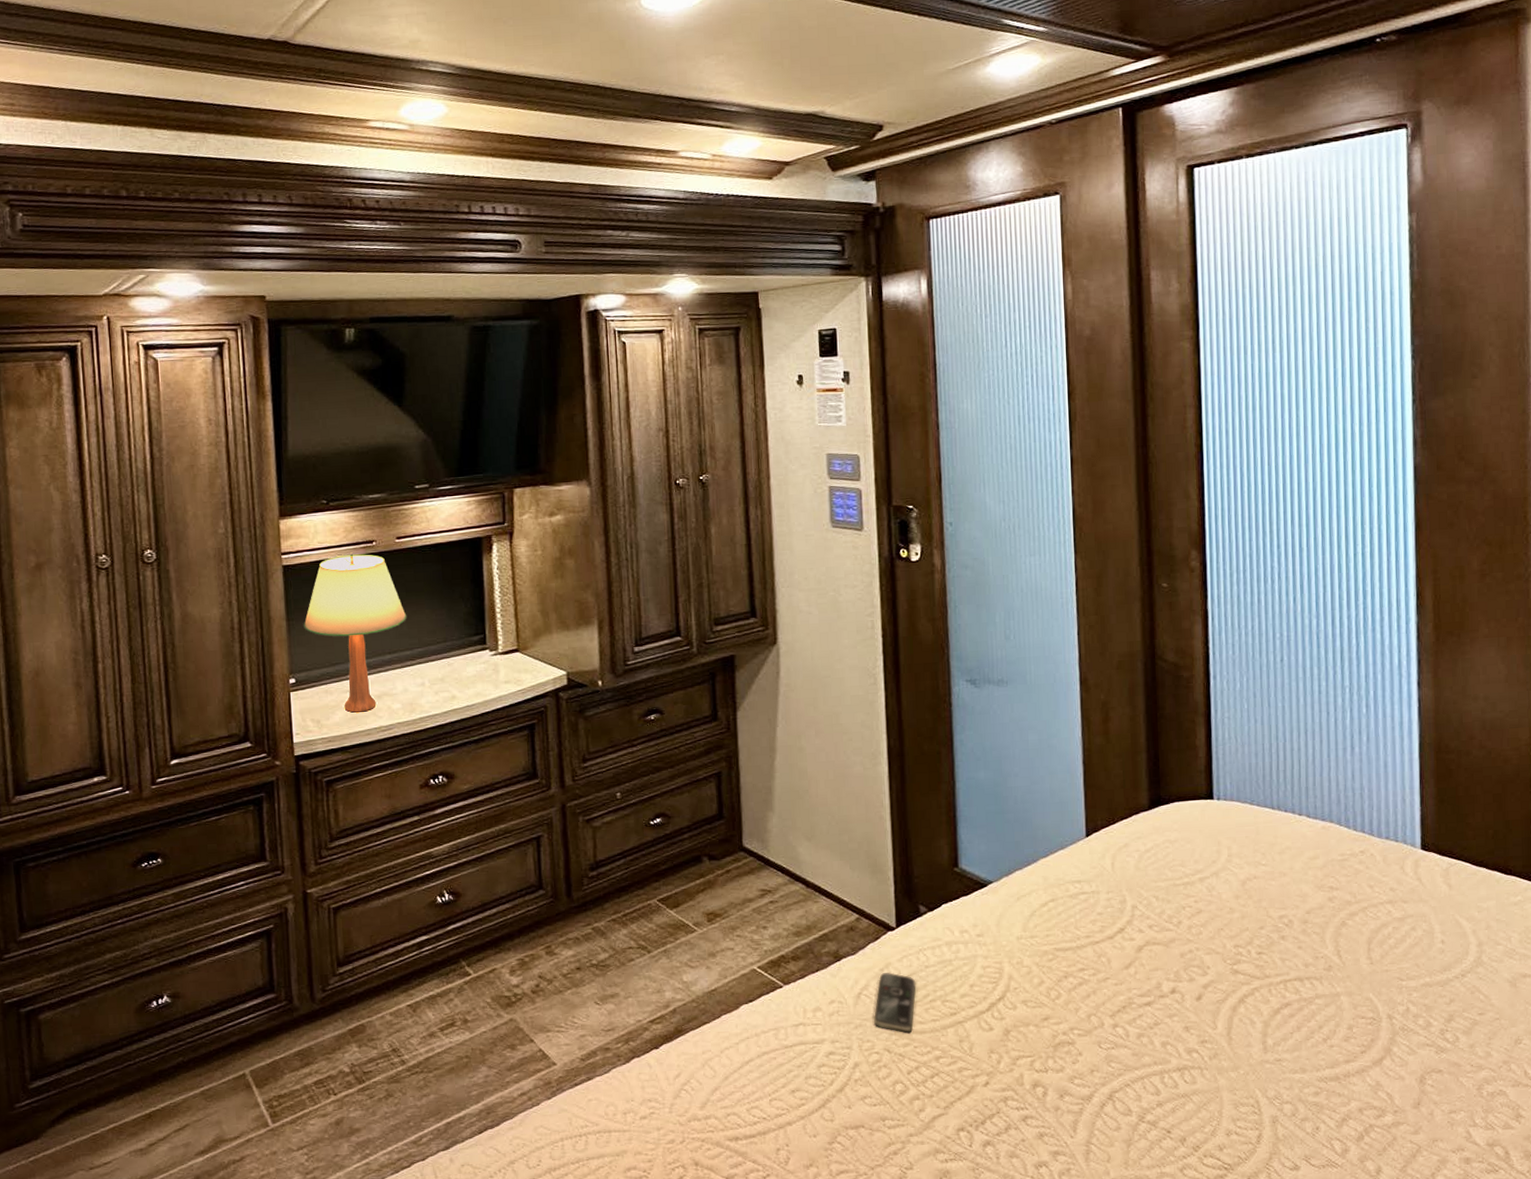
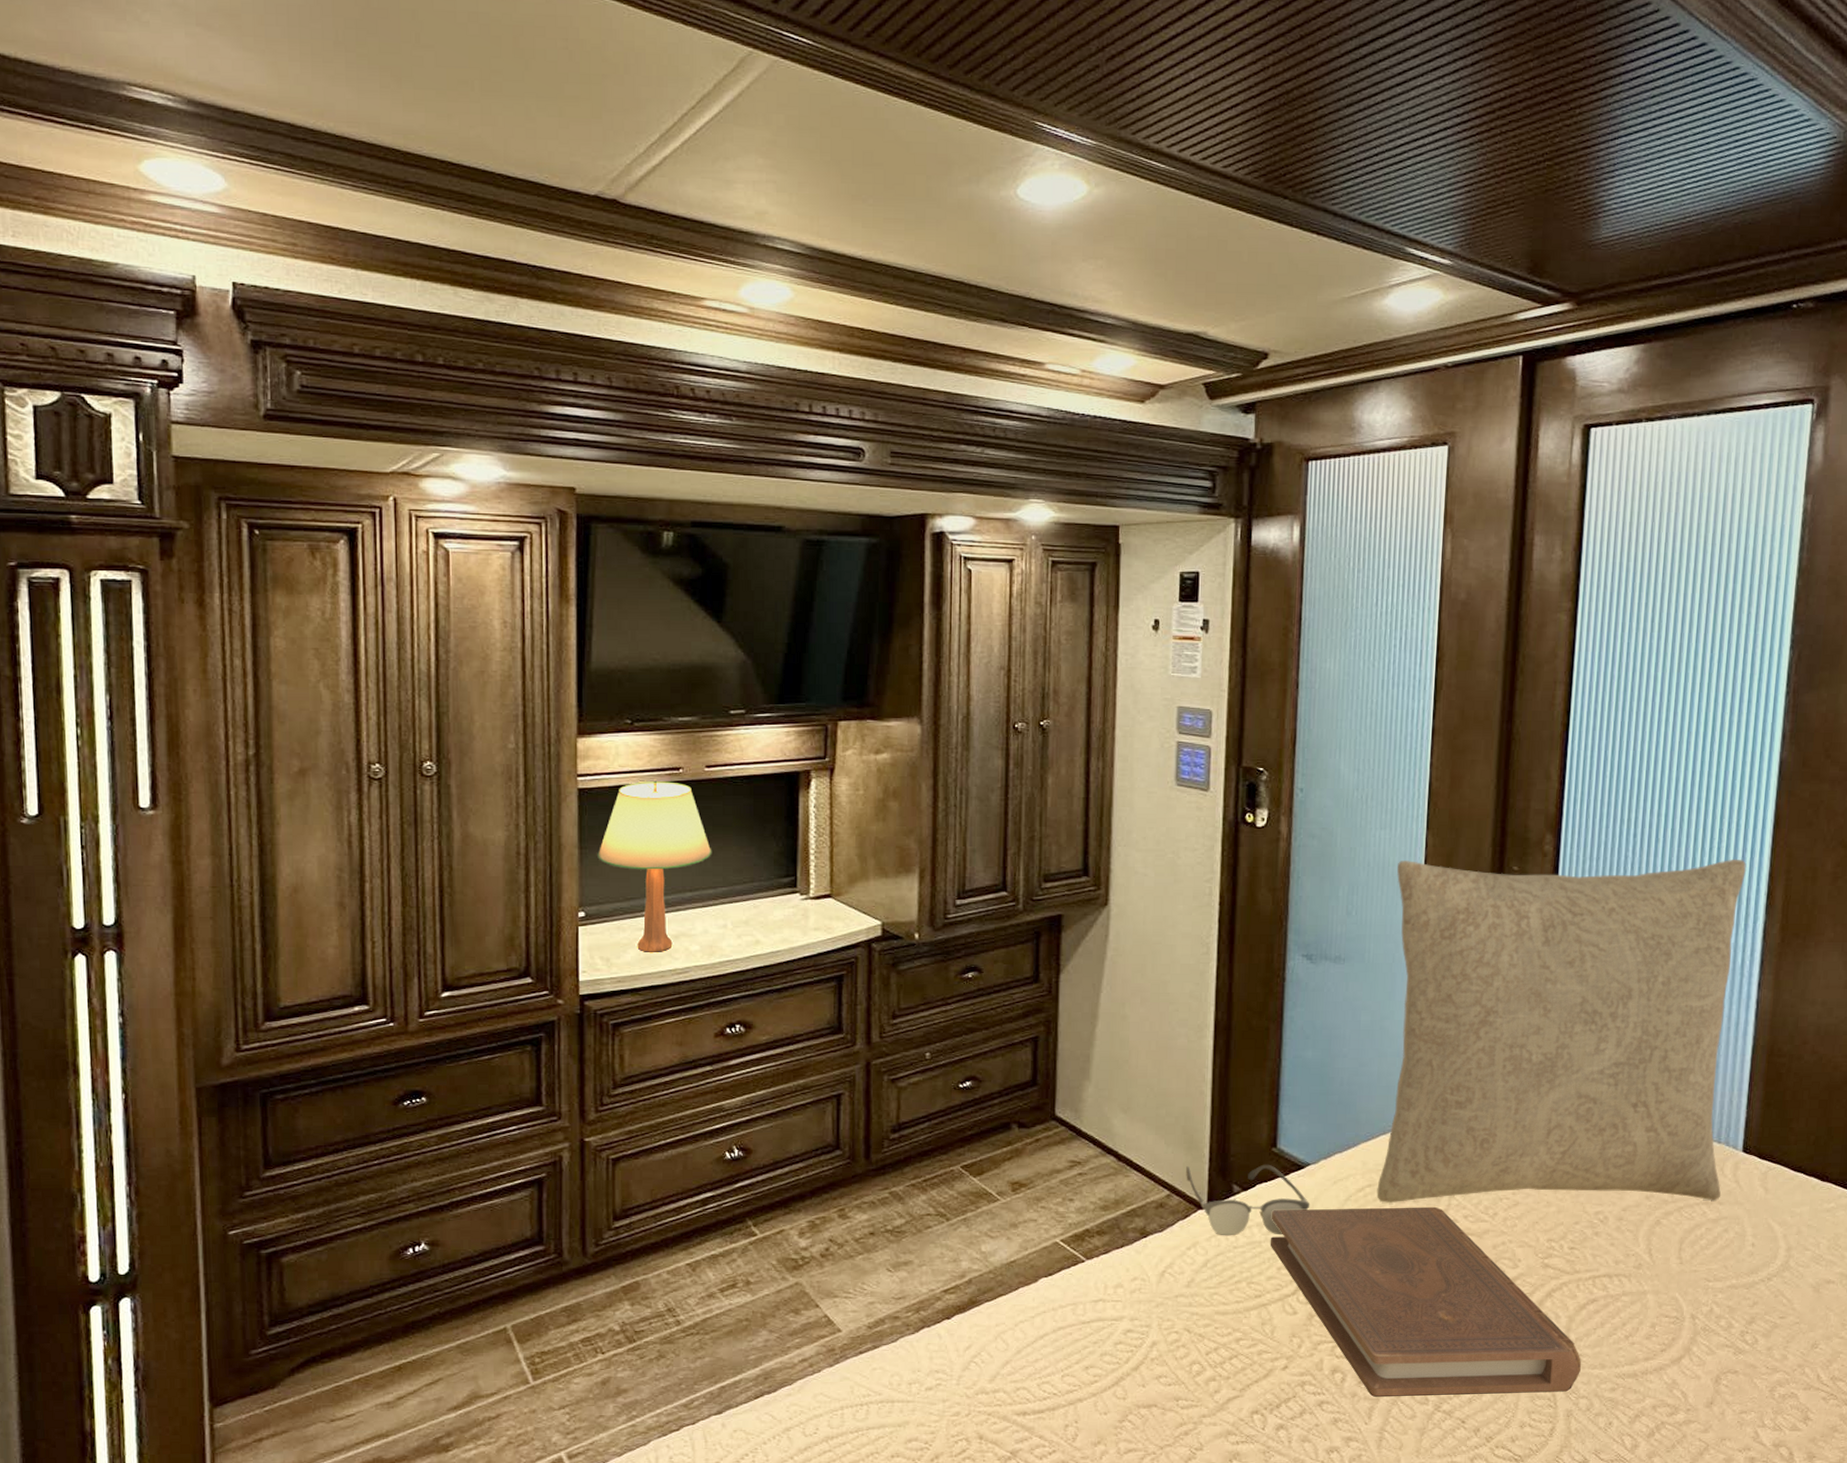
eyeglasses: none [872,884,996,956] -> present [1186,1164,1310,1236]
mobile phone: present [874,972,917,1034] -> none [1176,1252,1223,1314]
book: none [959,918,1282,1111] -> present [1270,1206,1581,1398]
pillow: none [1050,562,1404,916] -> present [1376,859,1747,1203]

